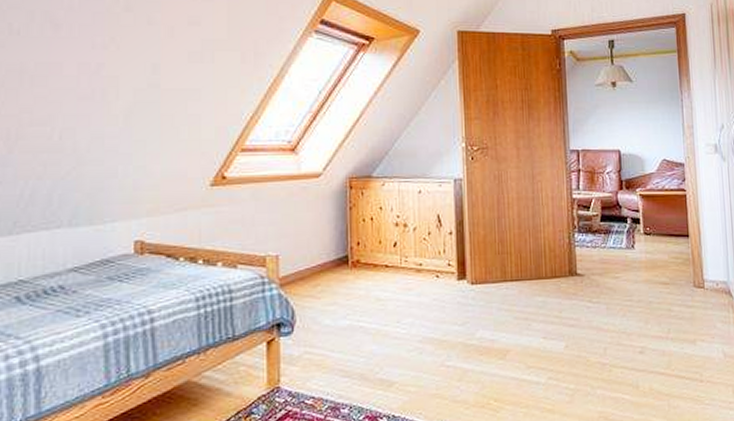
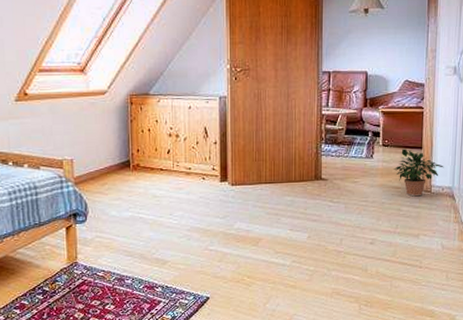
potted plant: none [659,237,716,294] -> present [393,149,444,197]

